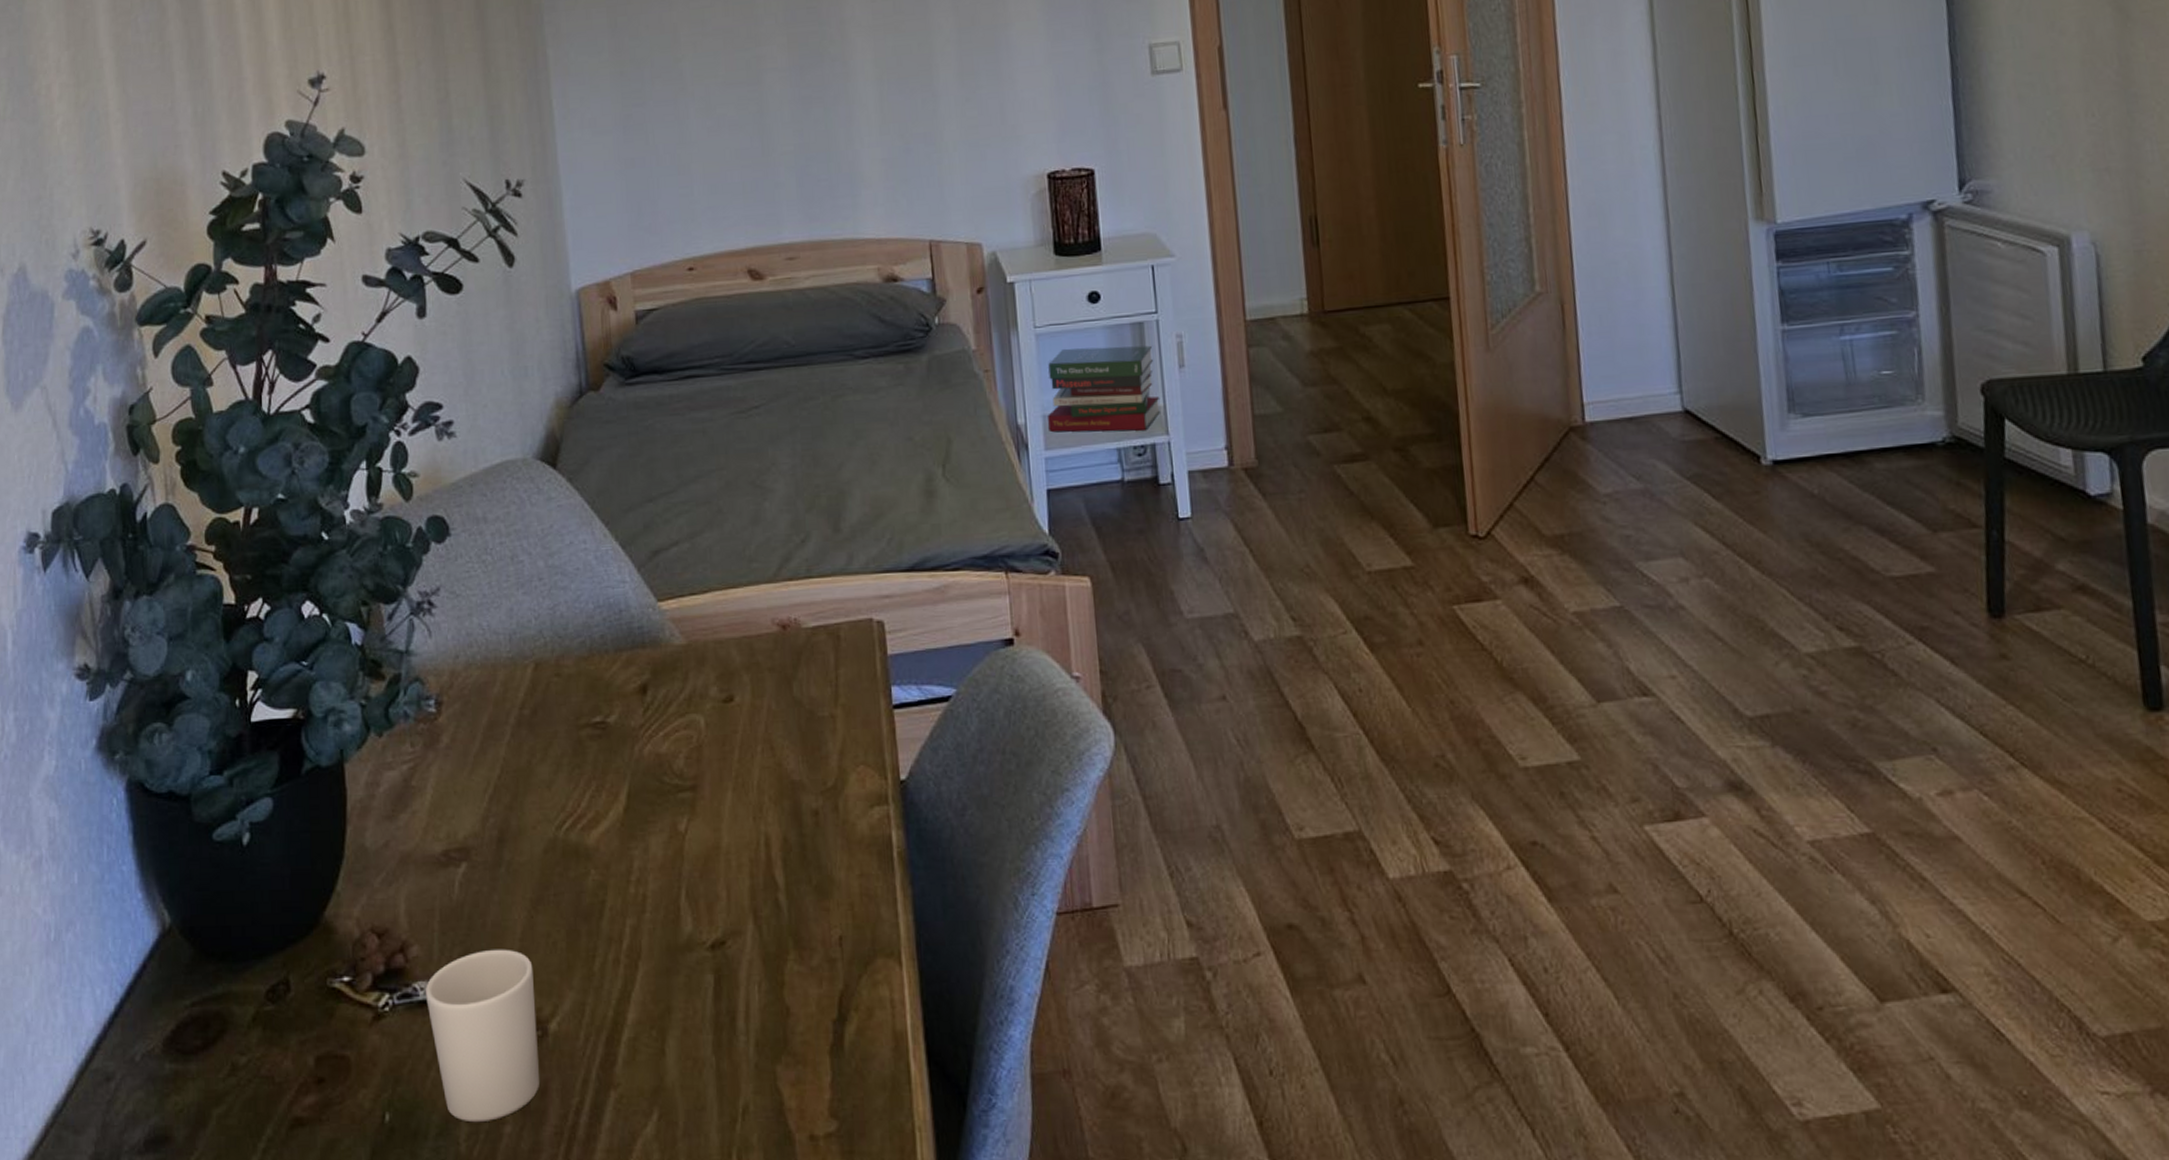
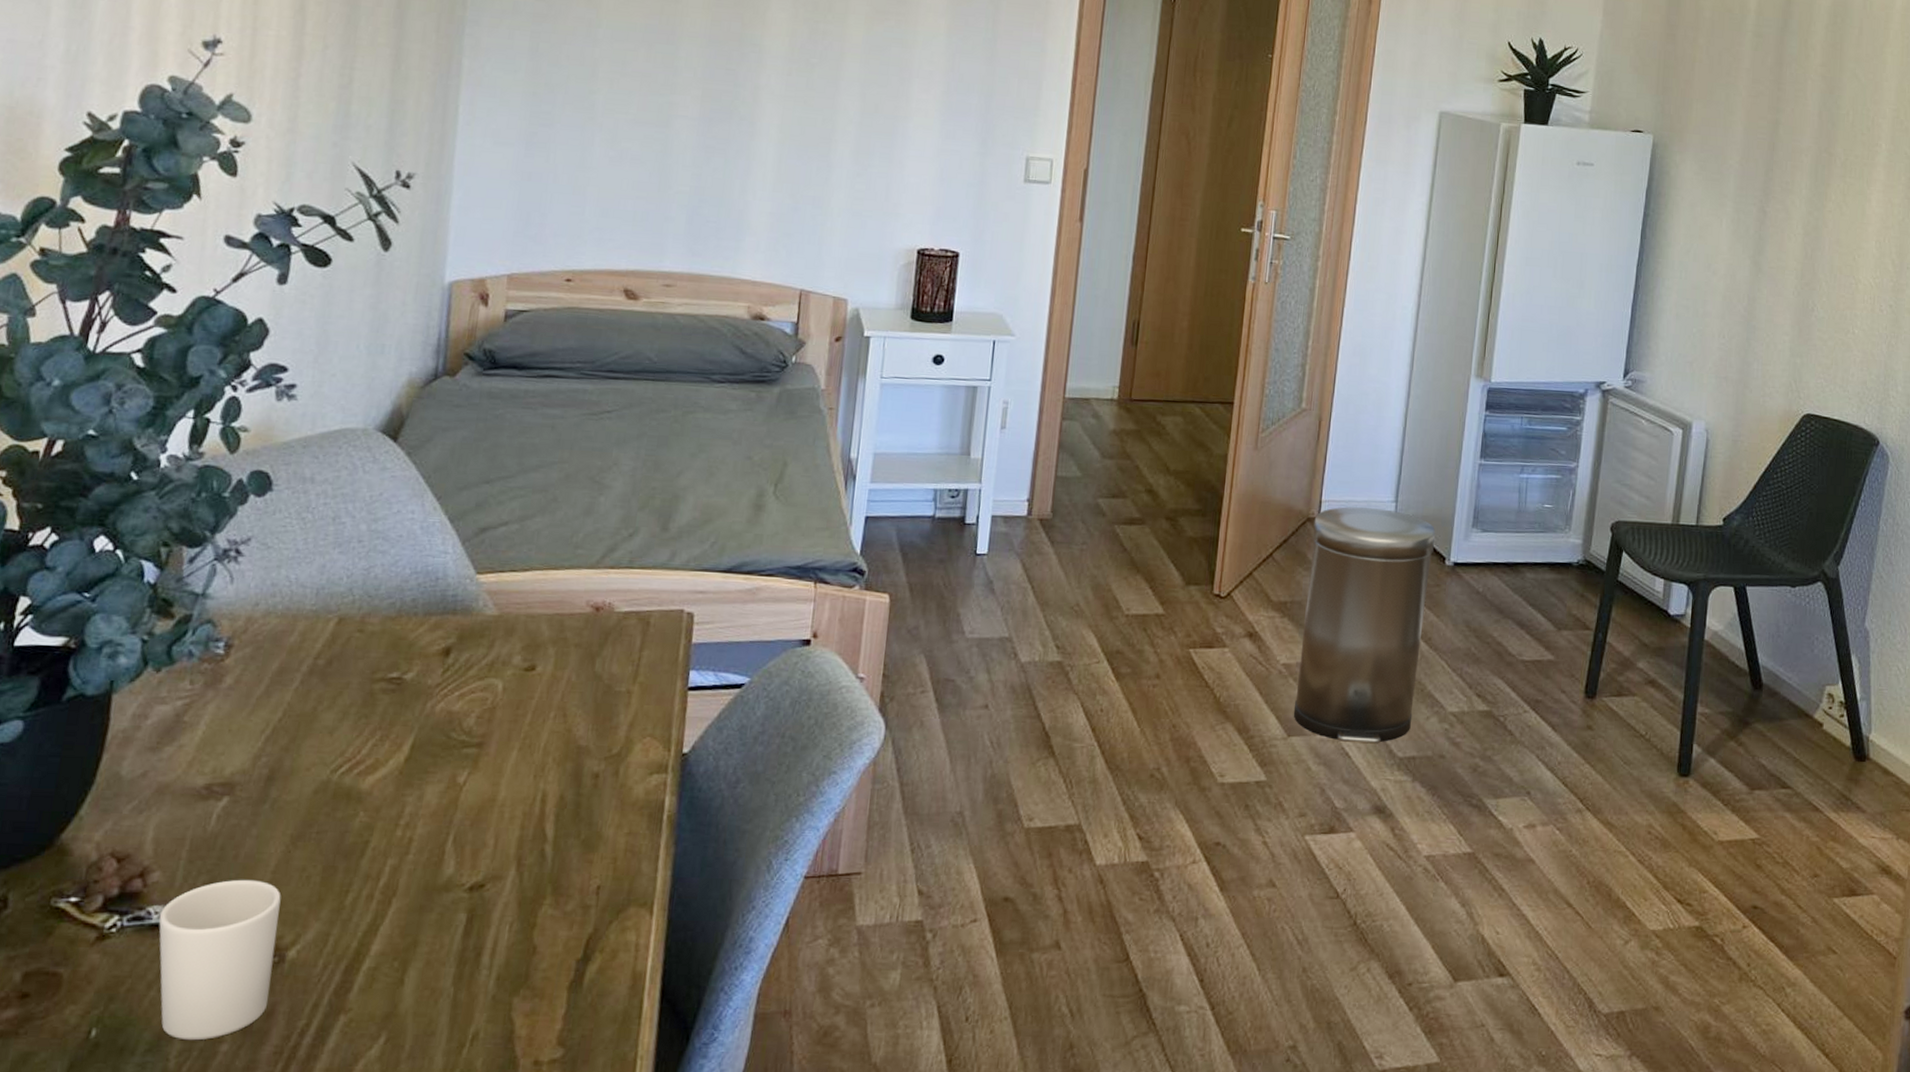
books: present [1048,345,1161,433] -> none [877,399,982,477]
pedal bin: none [1578,404,1756,704] -> present [1293,507,1436,744]

